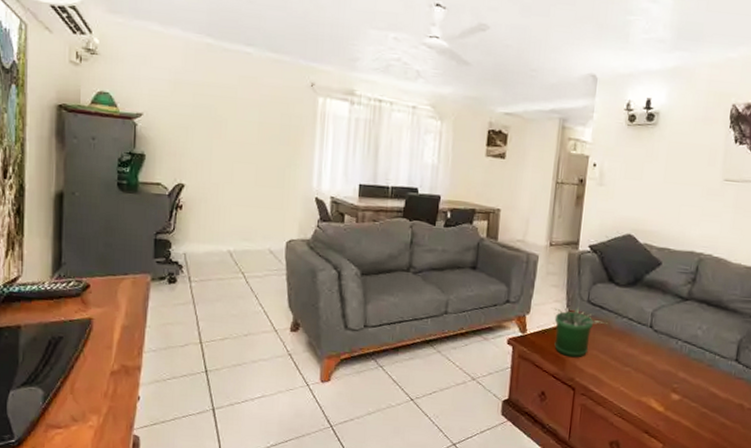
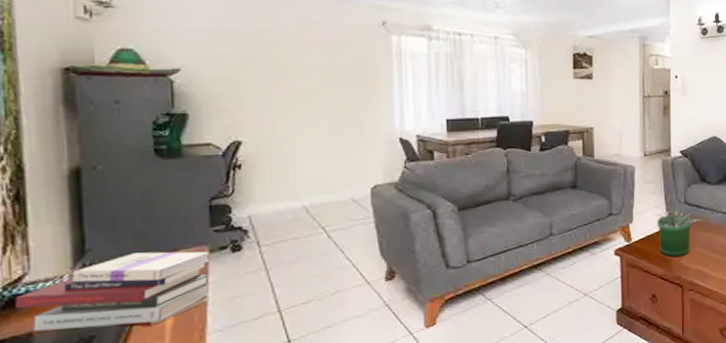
books: none [11,271,152,336] -> present [15,251,211,332]

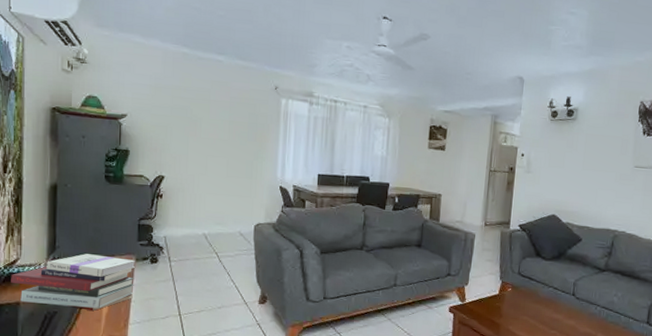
planter: present [653,208,702,258] -> none [487,278,533,323]

